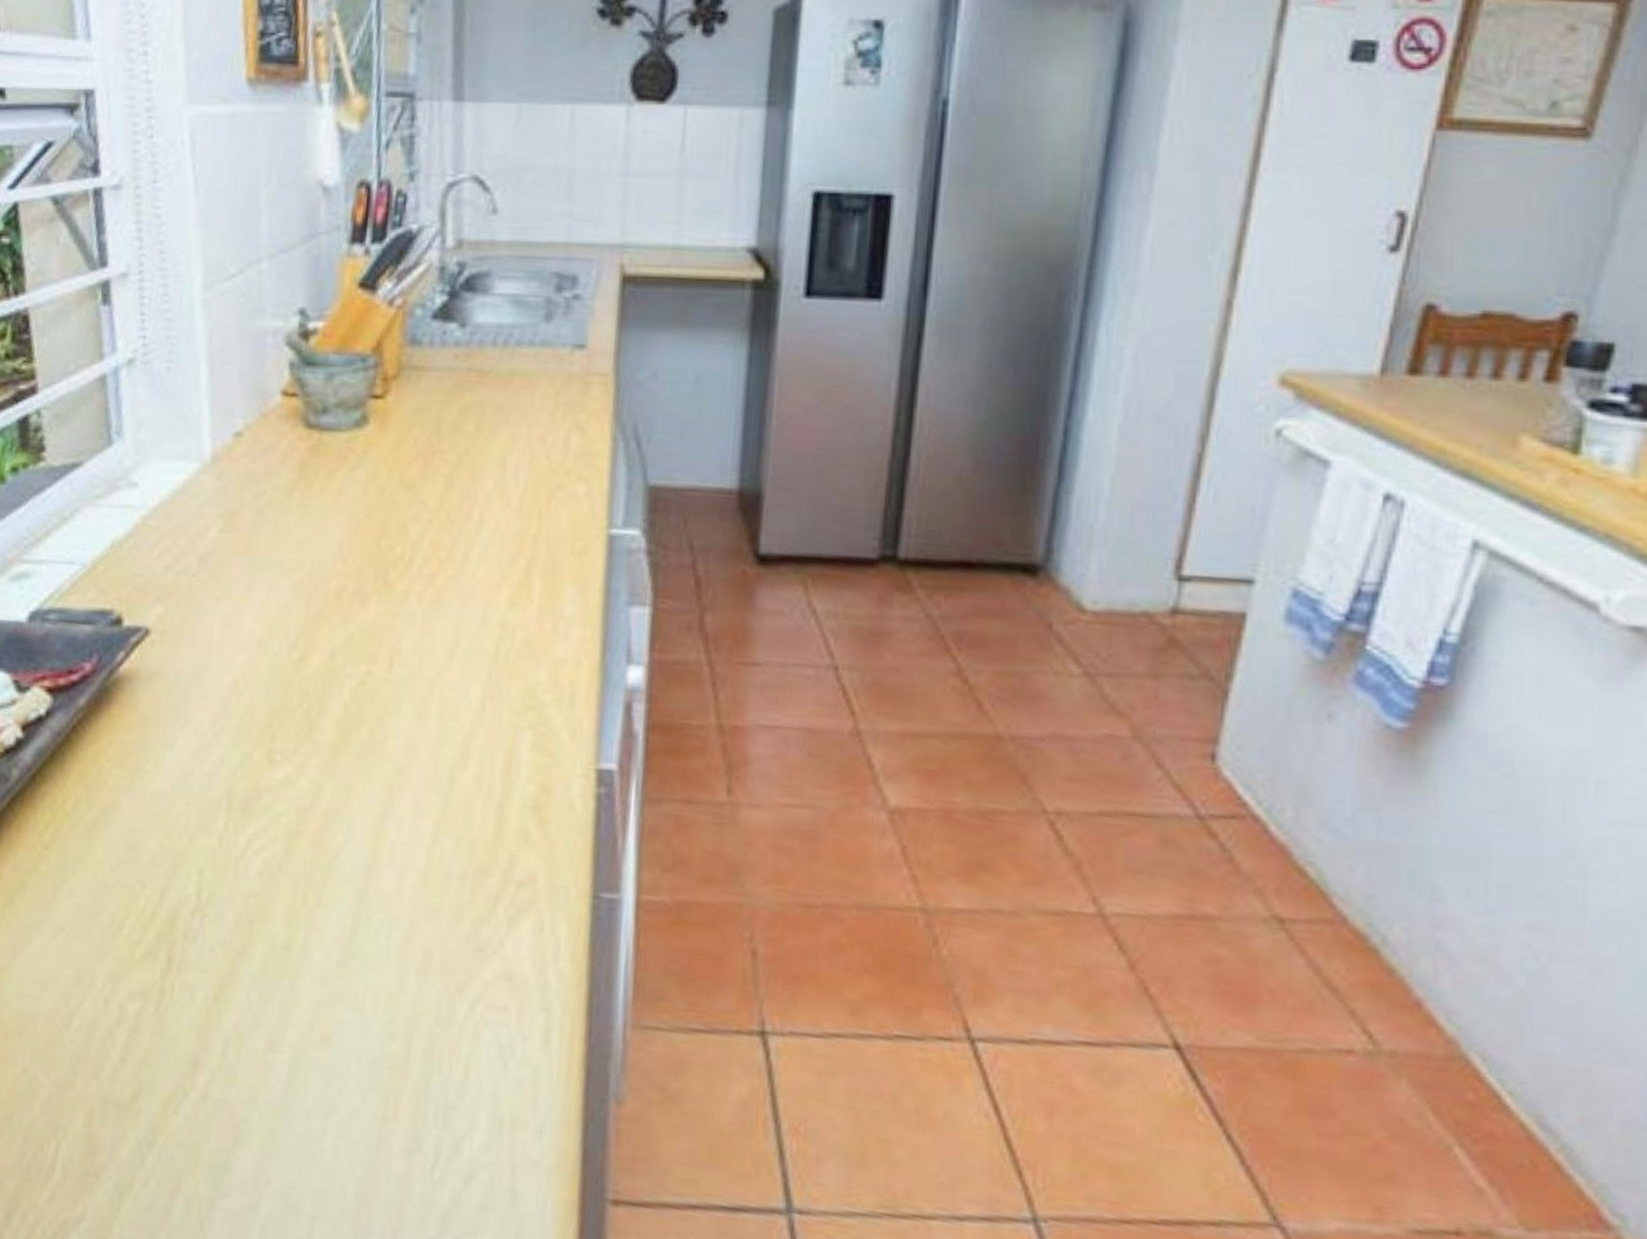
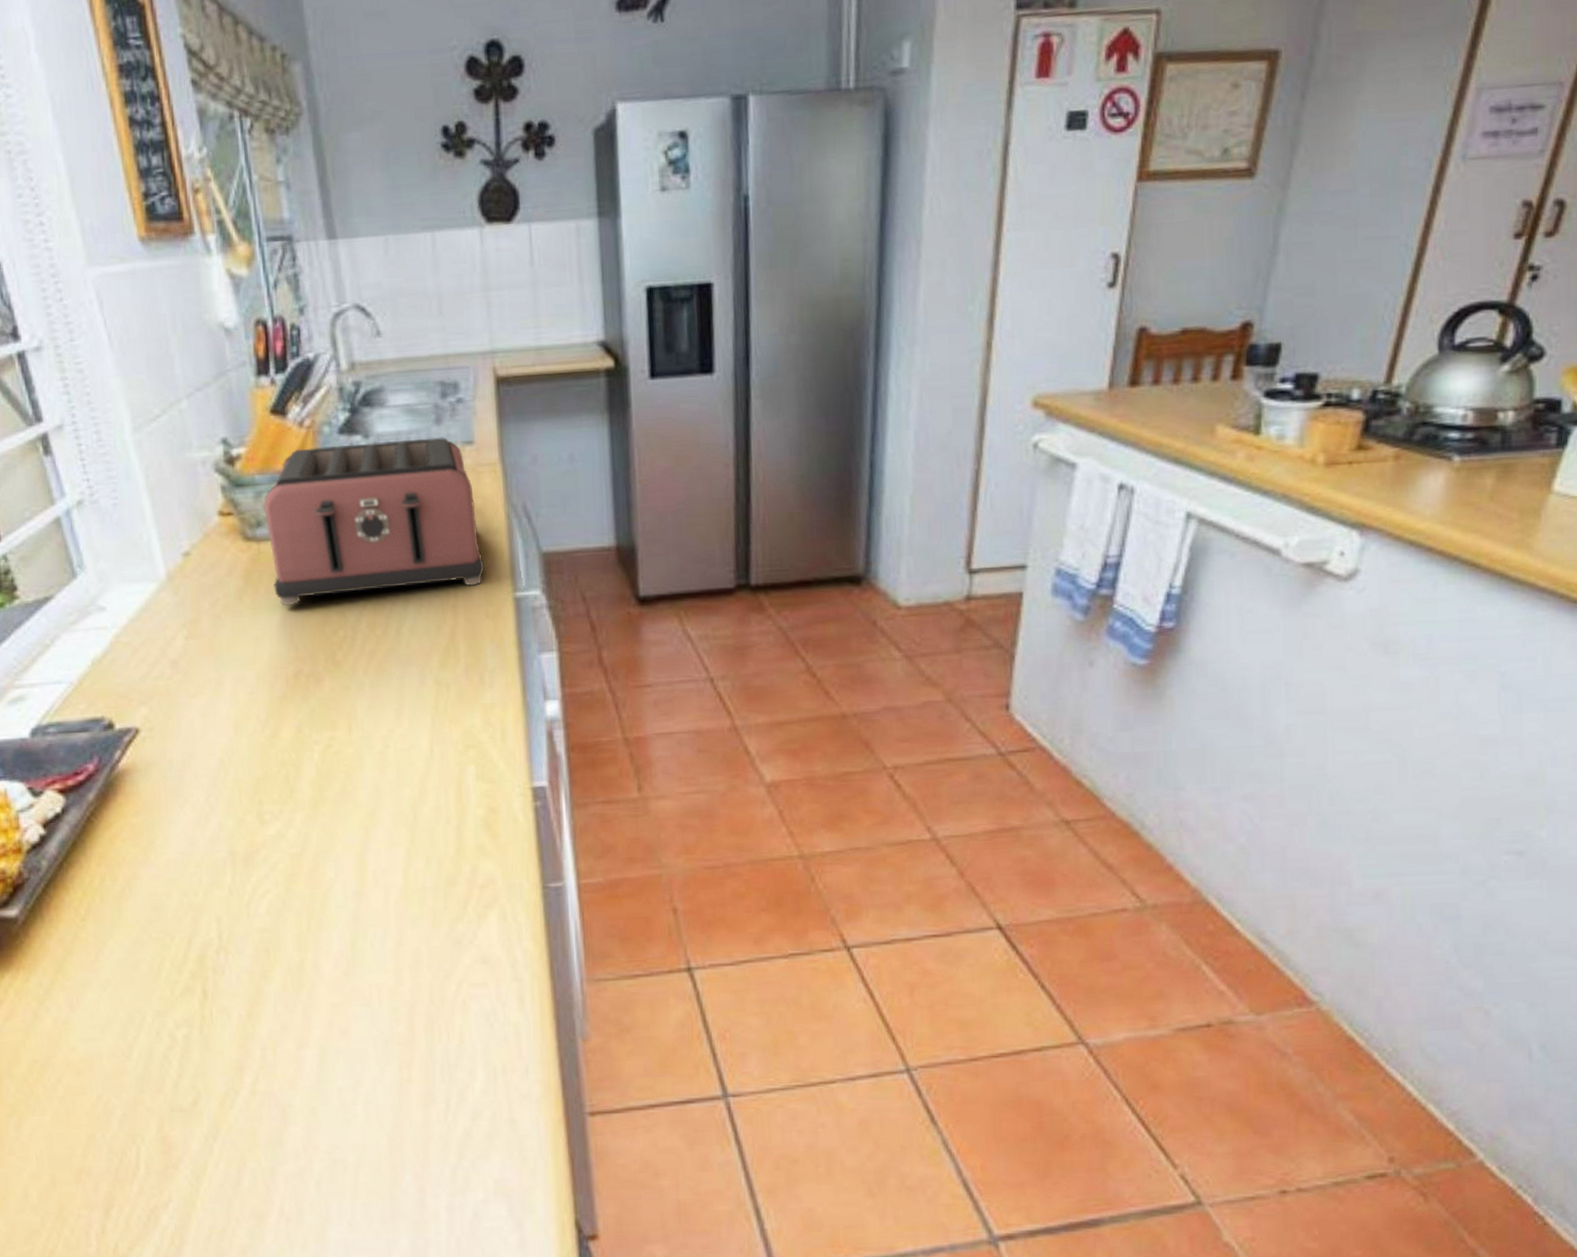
toaster: none [330,330,579,514] -> present [263,437,485,606]

